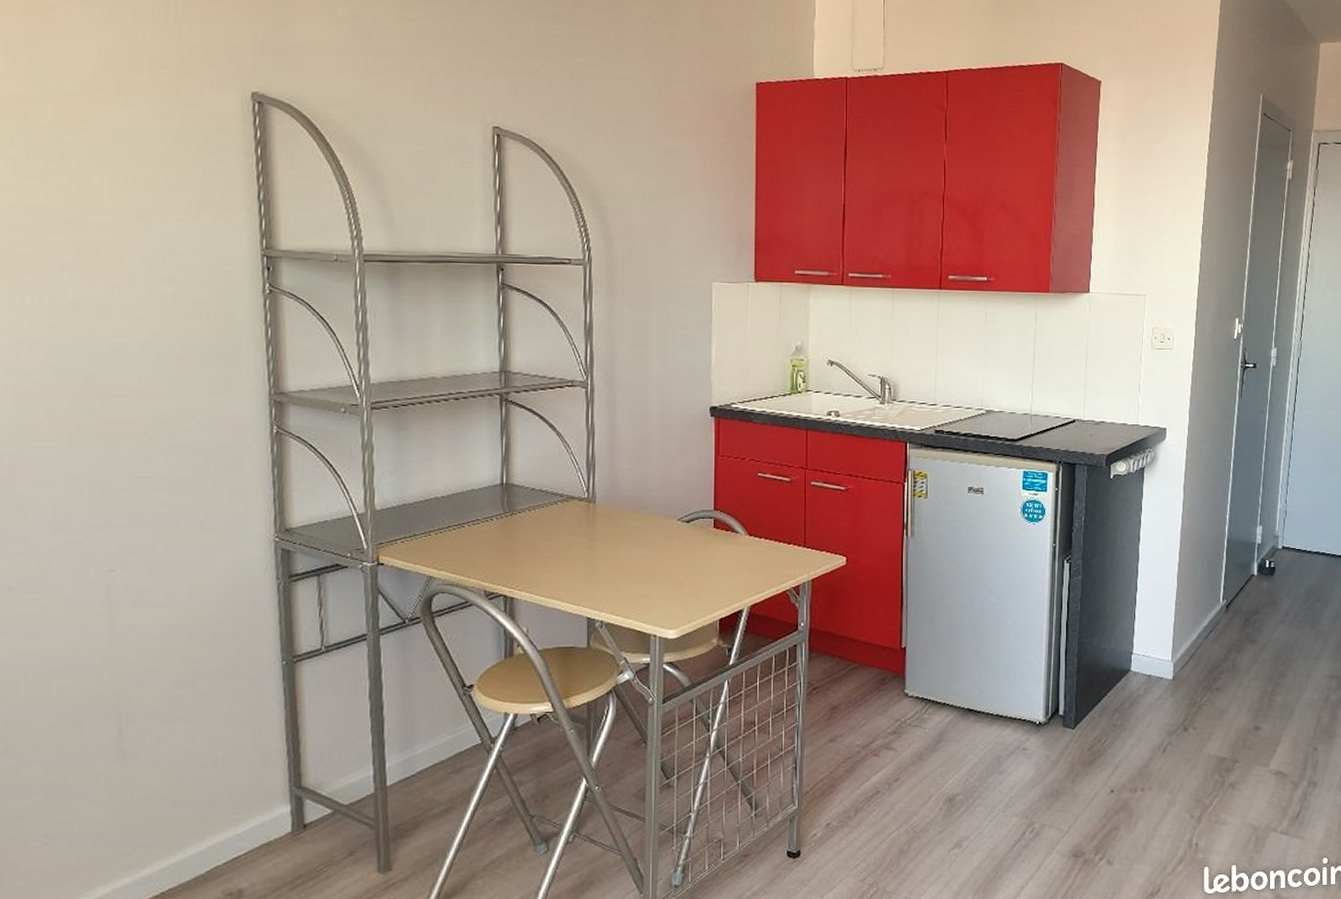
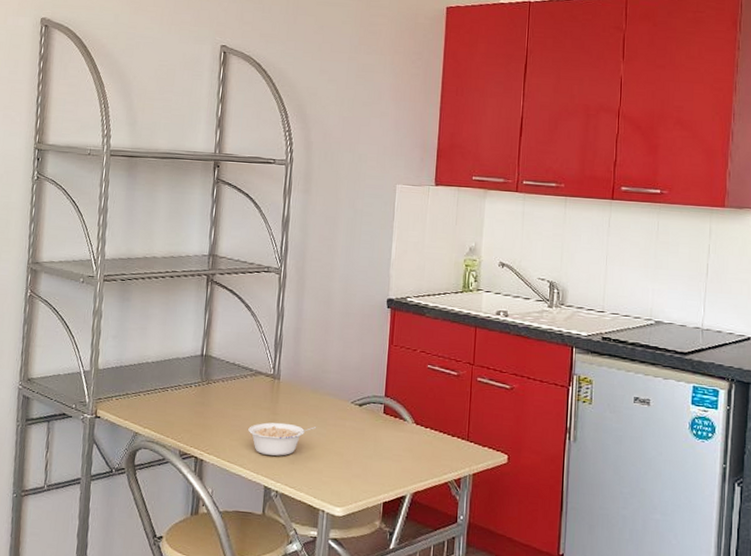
legume: none [564,548,641,584] -> present [248,422,317,456]

